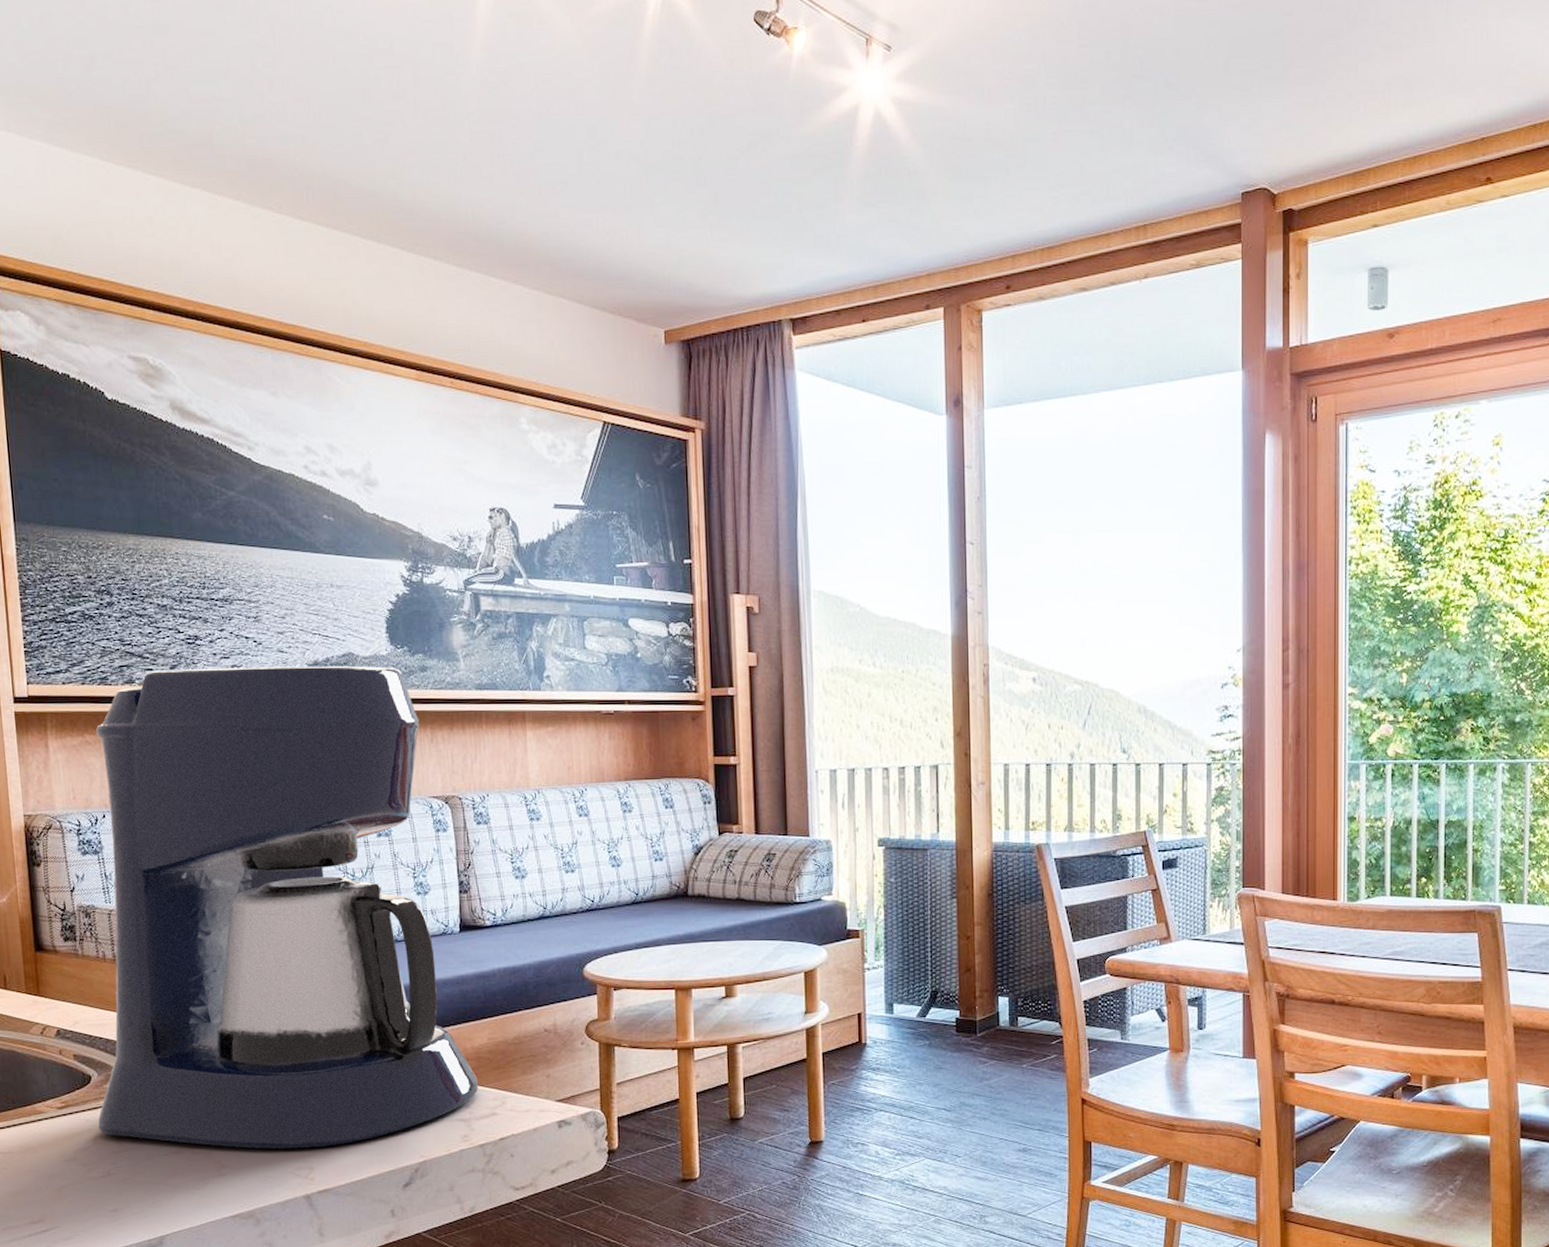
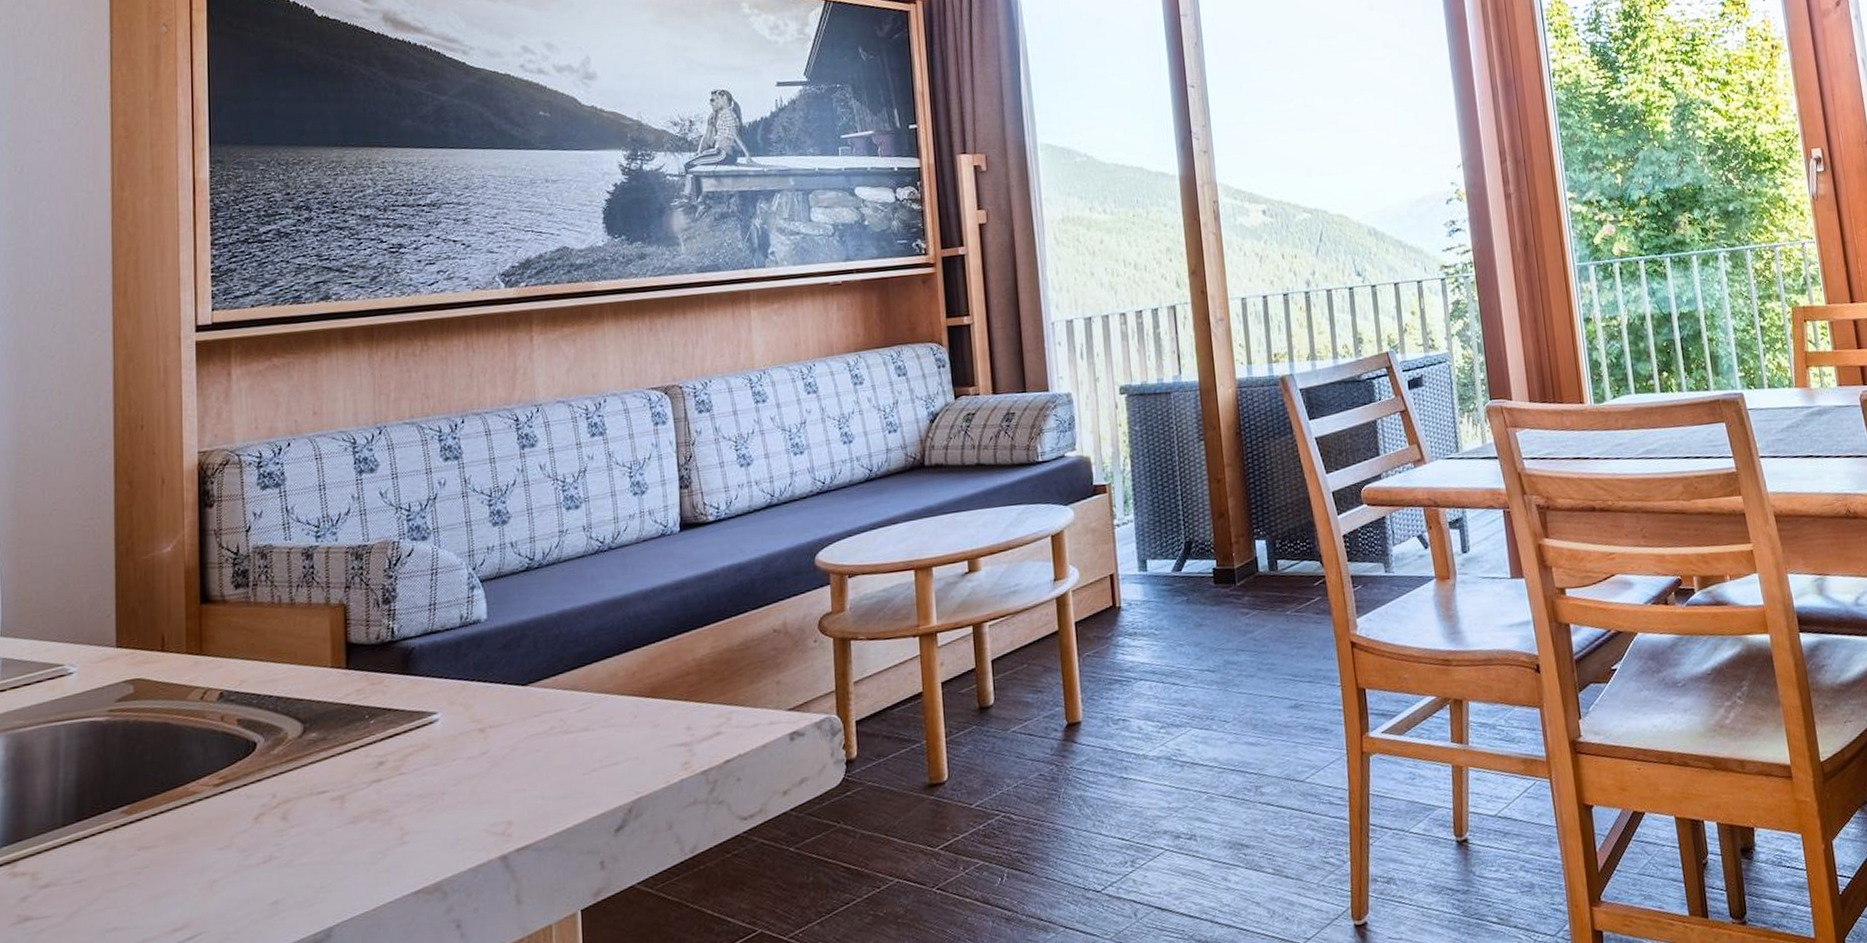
coffee maker: present [96,666,479,1149] -> none [261,257,701,811]

